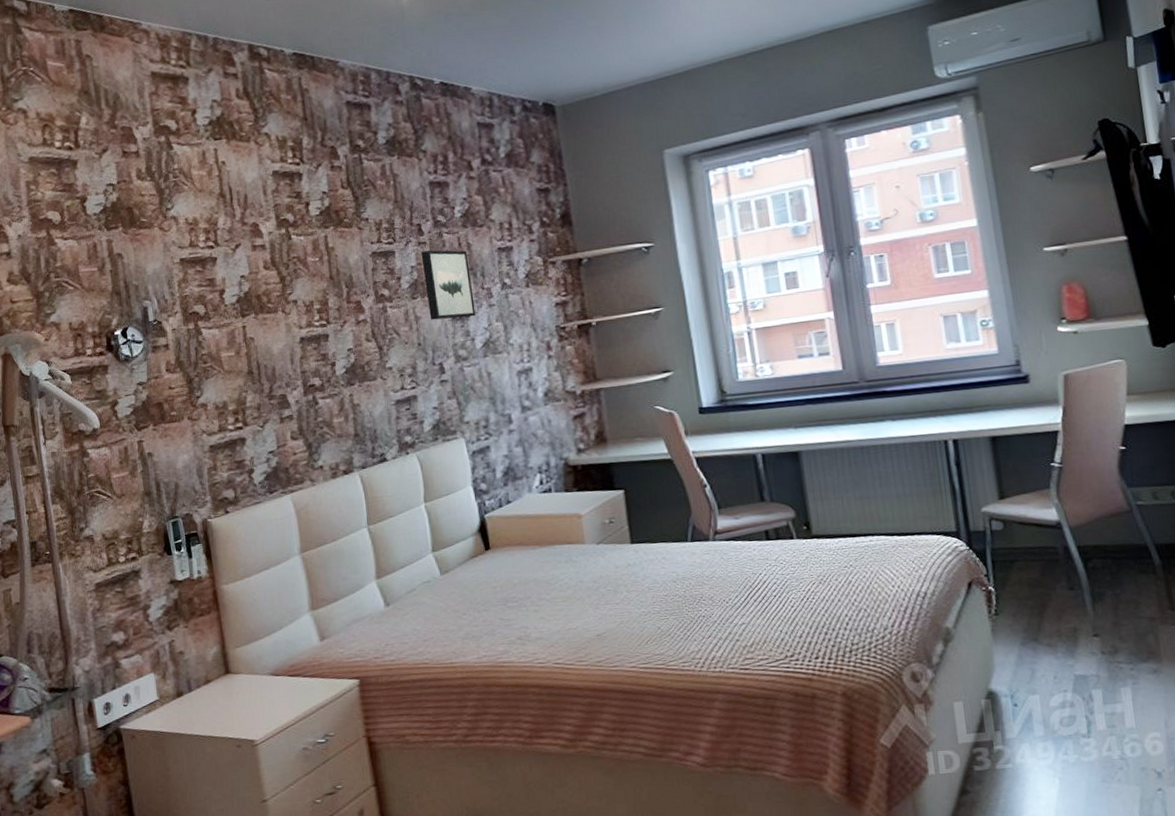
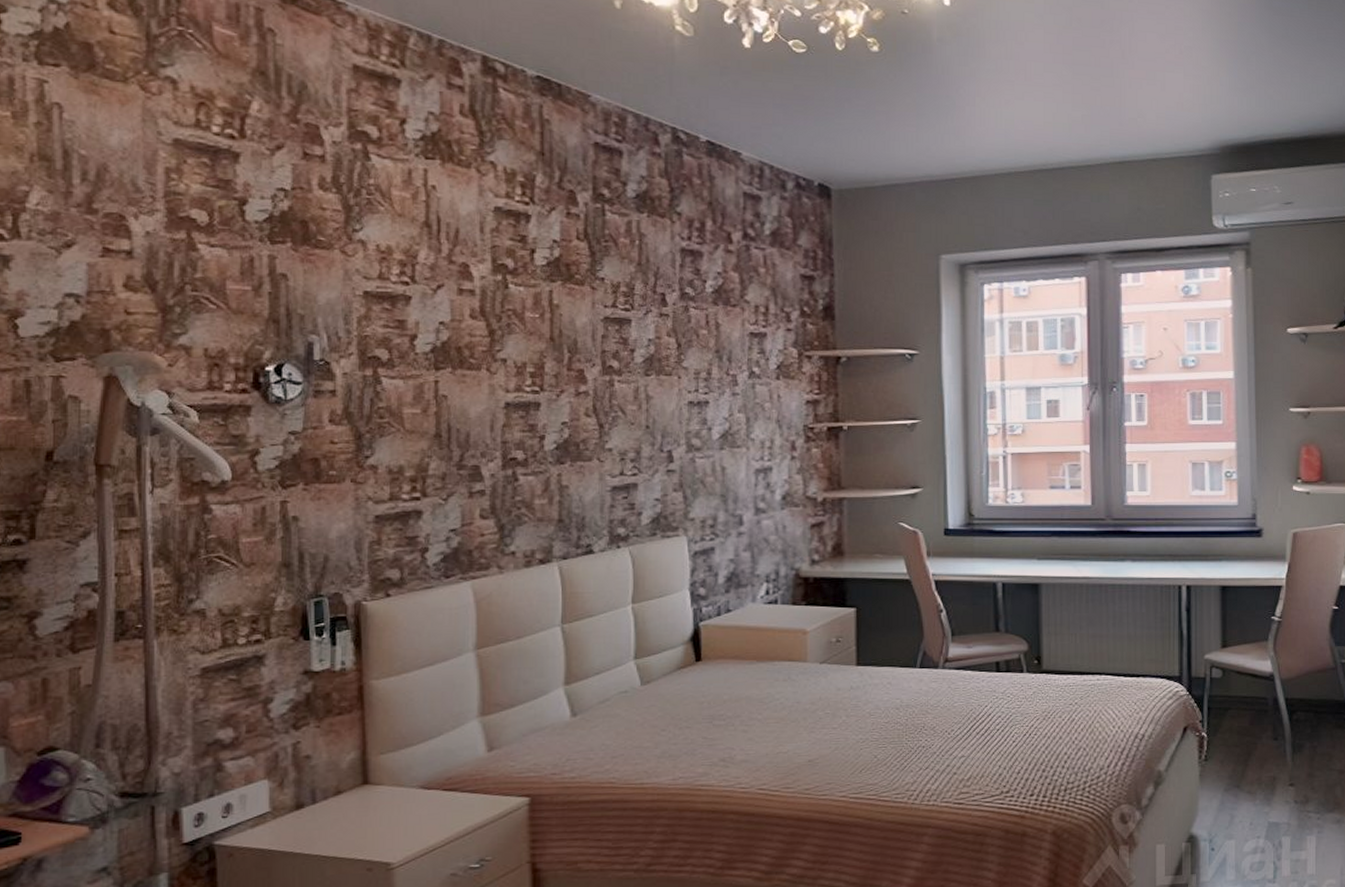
wall art: present [421,250,476,320] -> none [661,323,716,404]

